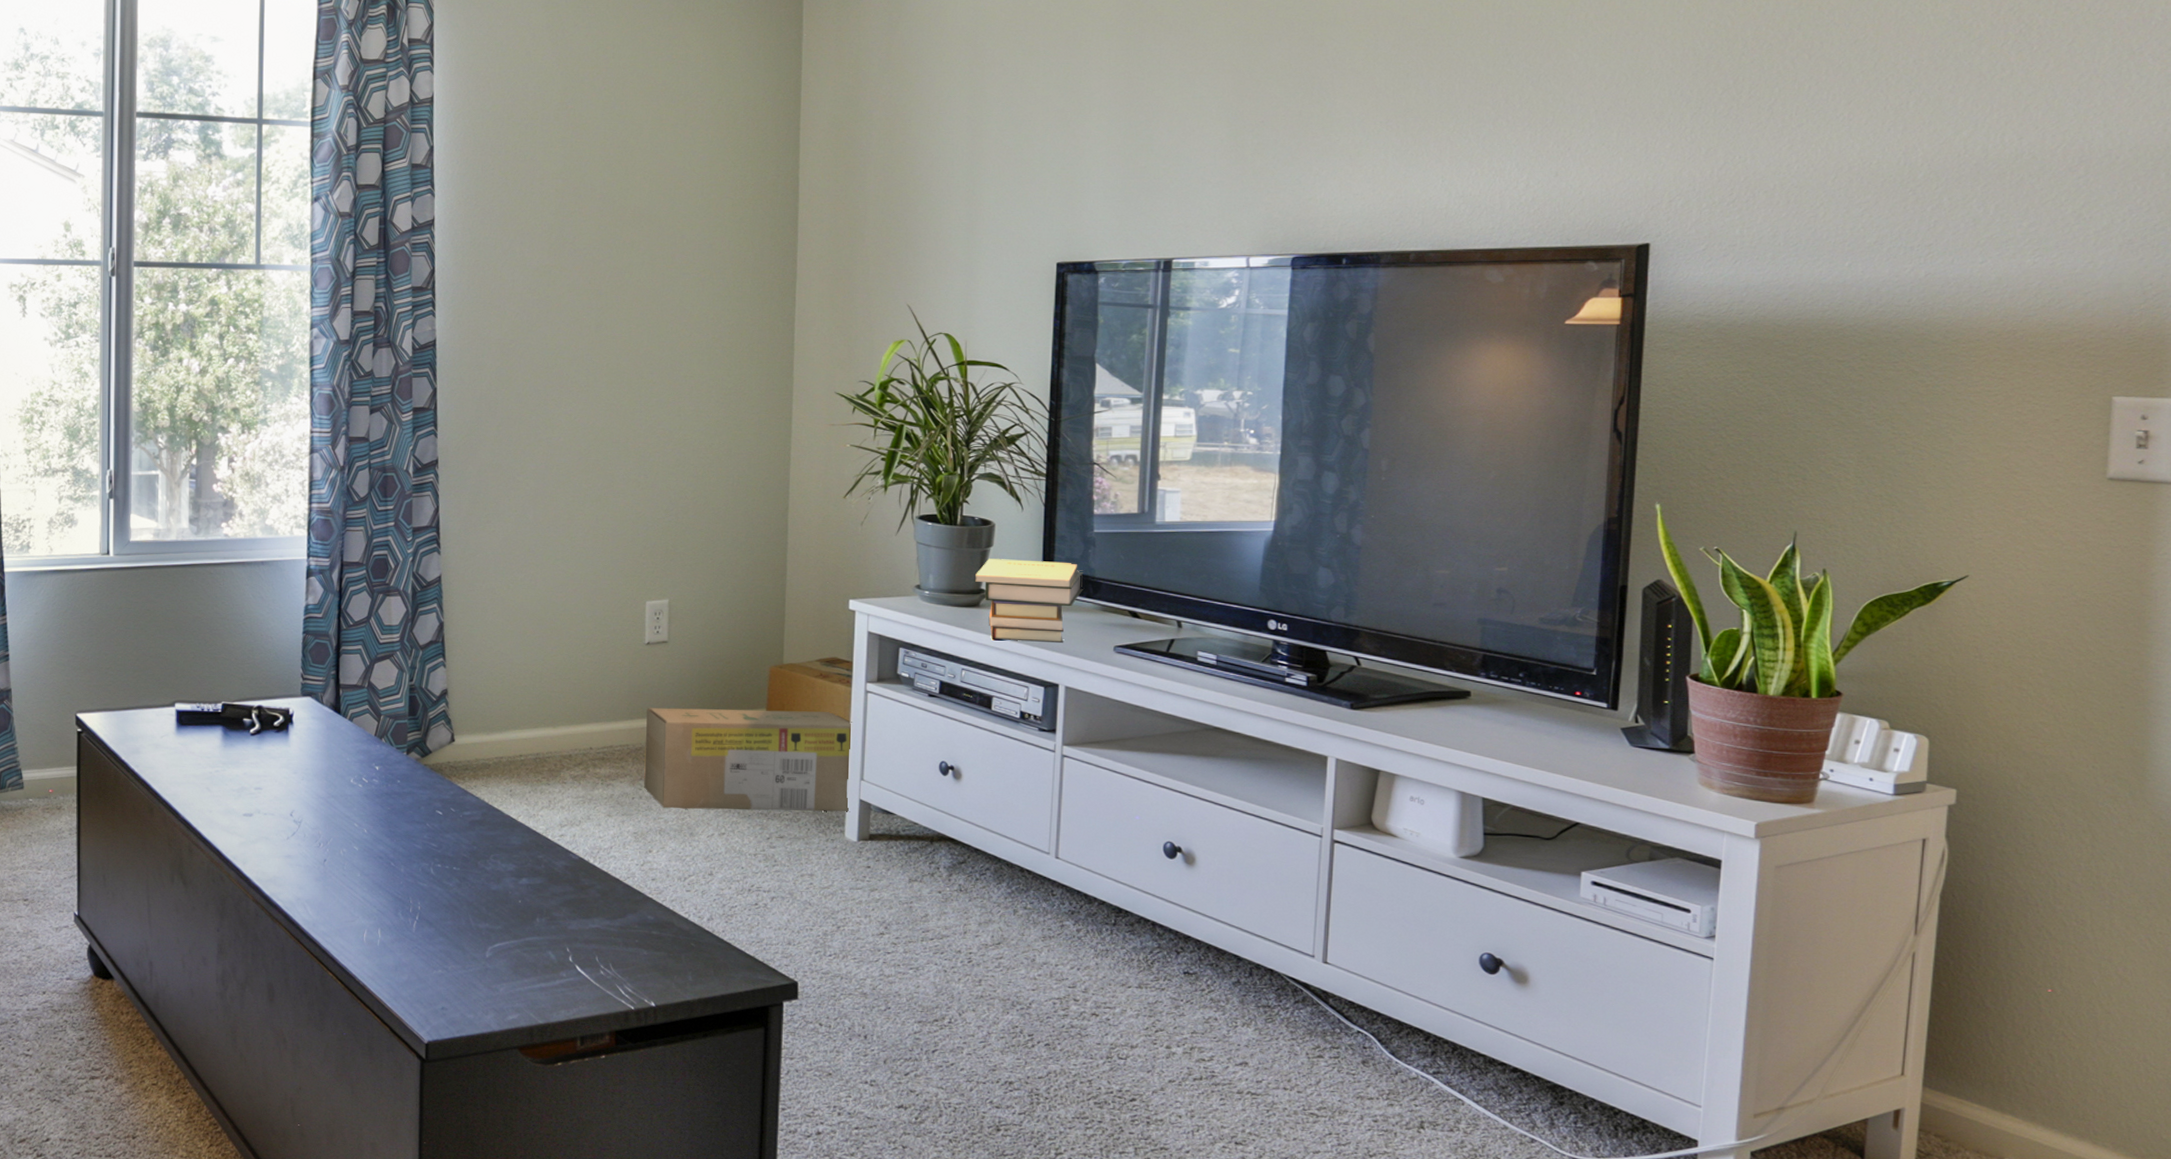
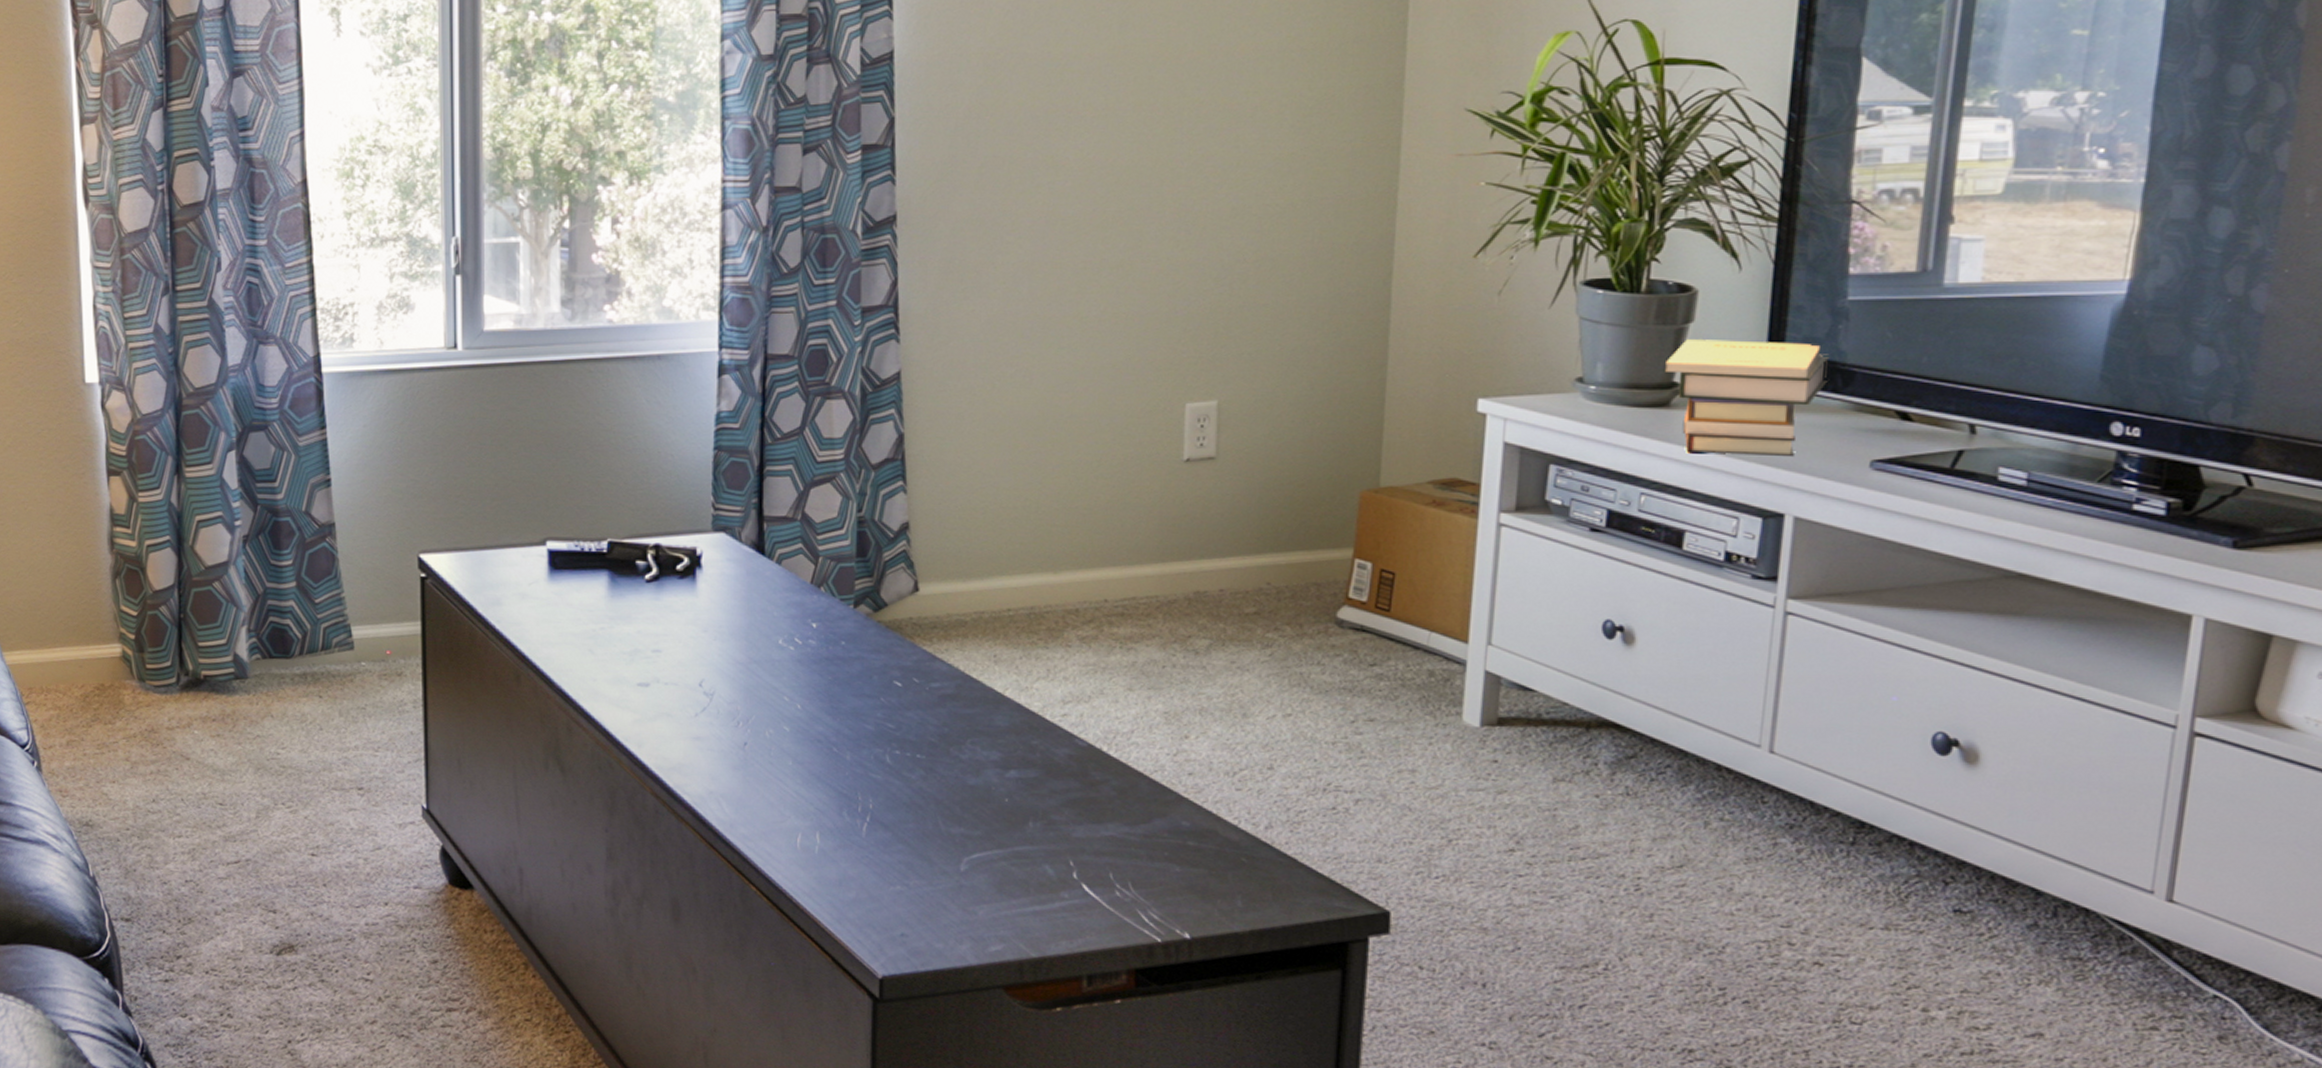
cardboard box: present [644,707,853,812] -> none [1179,546,1479,688]

